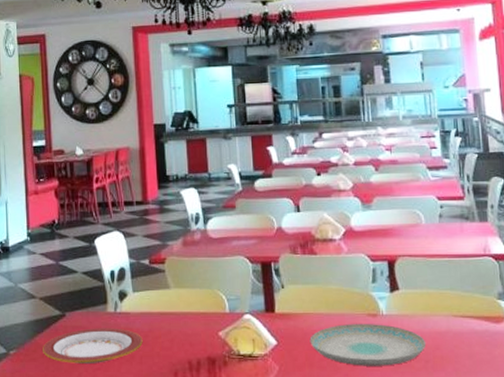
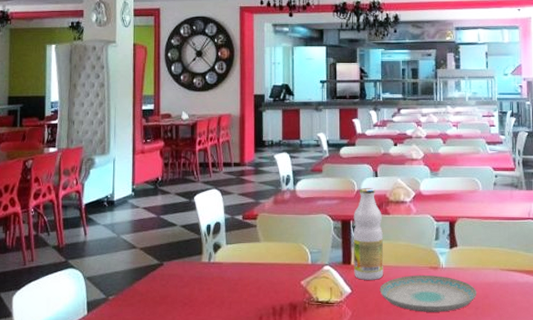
plate: present [43,328,143,363] -> none [140,276,233,308]
bottle: none [274,224,314,330] -> present [353,187,384,280]

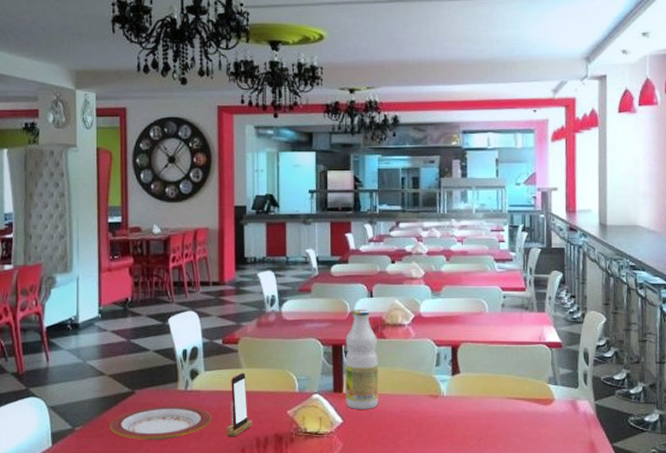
plate: none [140,276,233,308] -> present [110,405,212,440]
smartphone: none [246,245,270,306] -> present [227,372,253,437]
plate: present [379,276,477,312] -> none [374,404,481,444]

